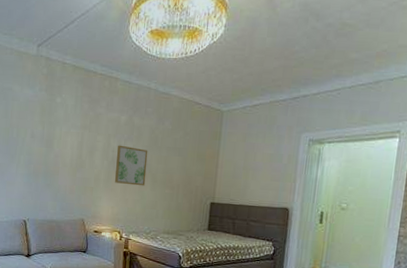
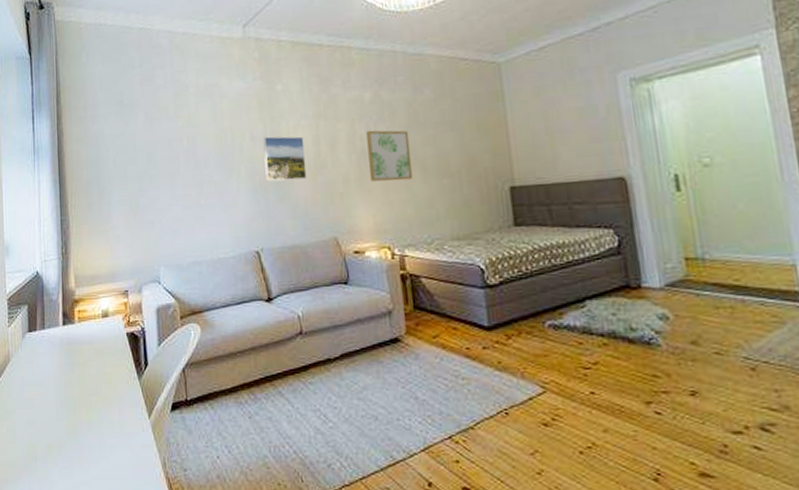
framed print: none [39,136,71,173] -> present [263,136,307,182]

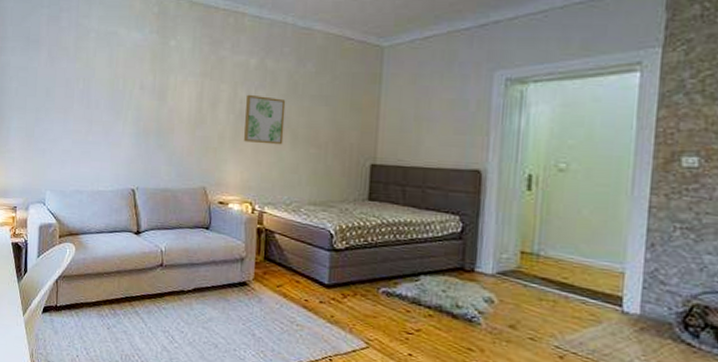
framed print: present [263,136,307,182] -> none [149,88,189,131]

